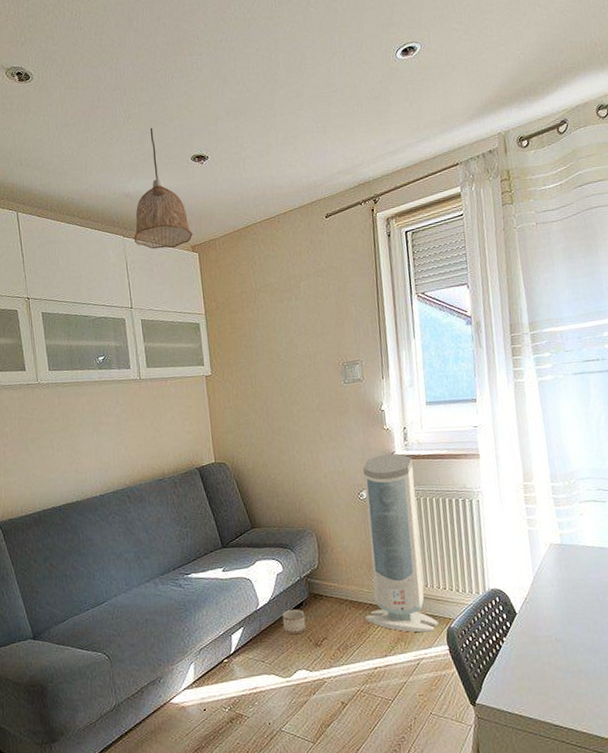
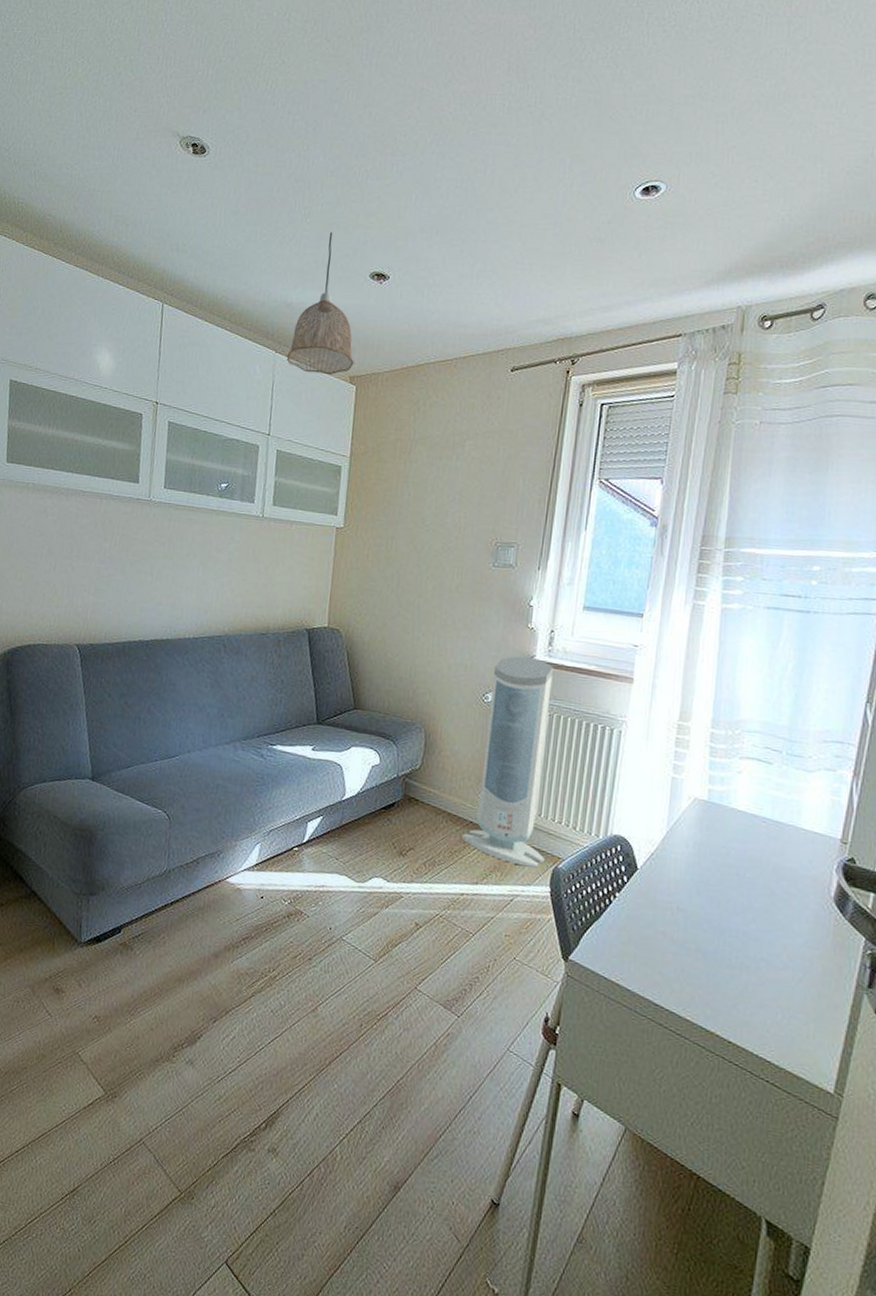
planter: present [282,609,306,635] -> none [366,808,395,838]

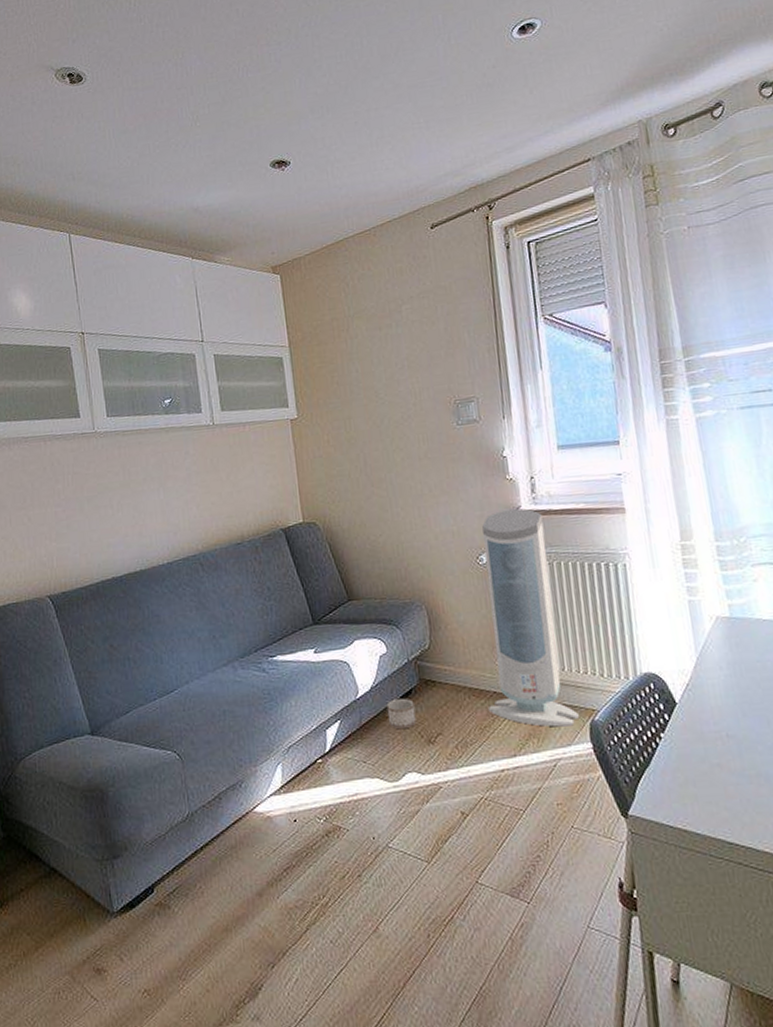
pendant lamp: present [286,232,354,375] -> none [204,130,273,272]
planter: none [366,808,395,838] -> present [386,698,416,730]

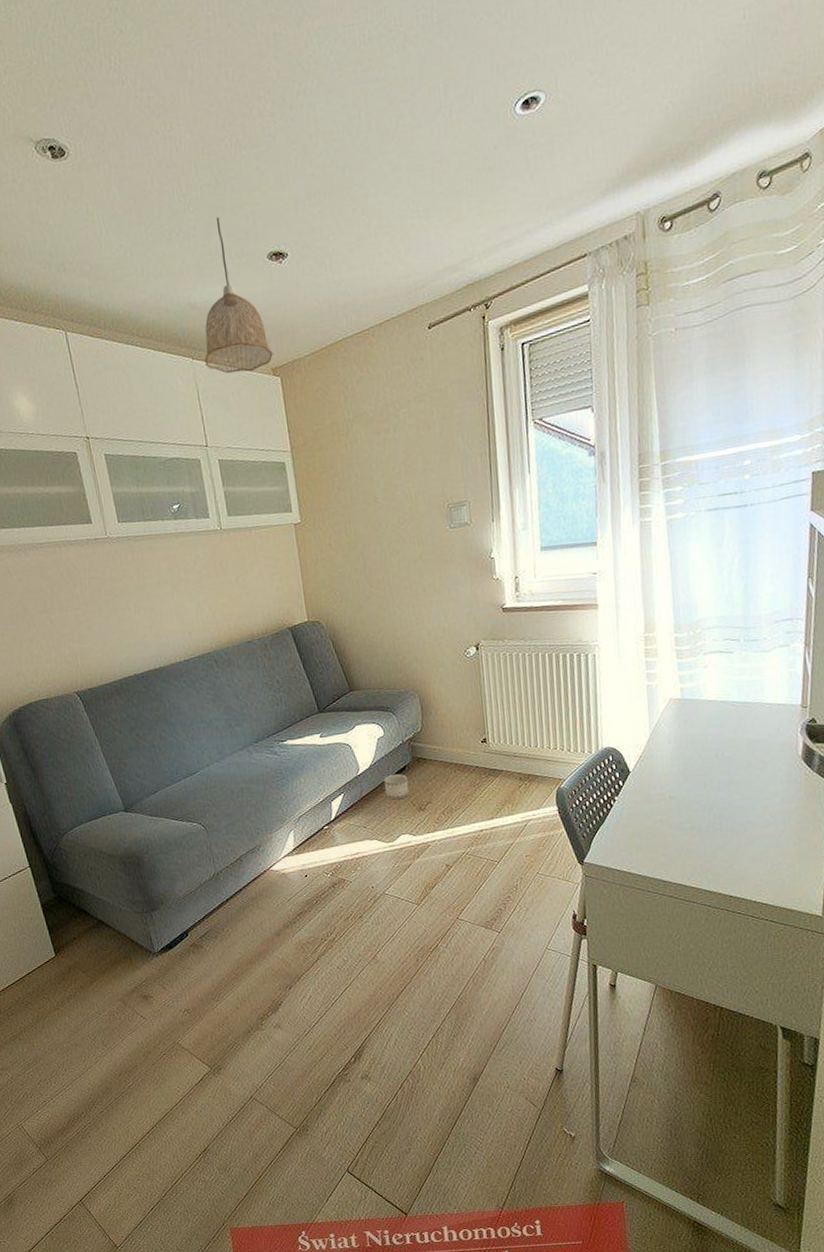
pendant lamp: none [204,130,273,272] -> present [204,217,273,374]
air purifier: present [482,508,579,727] -> none [470,606,548,794]

